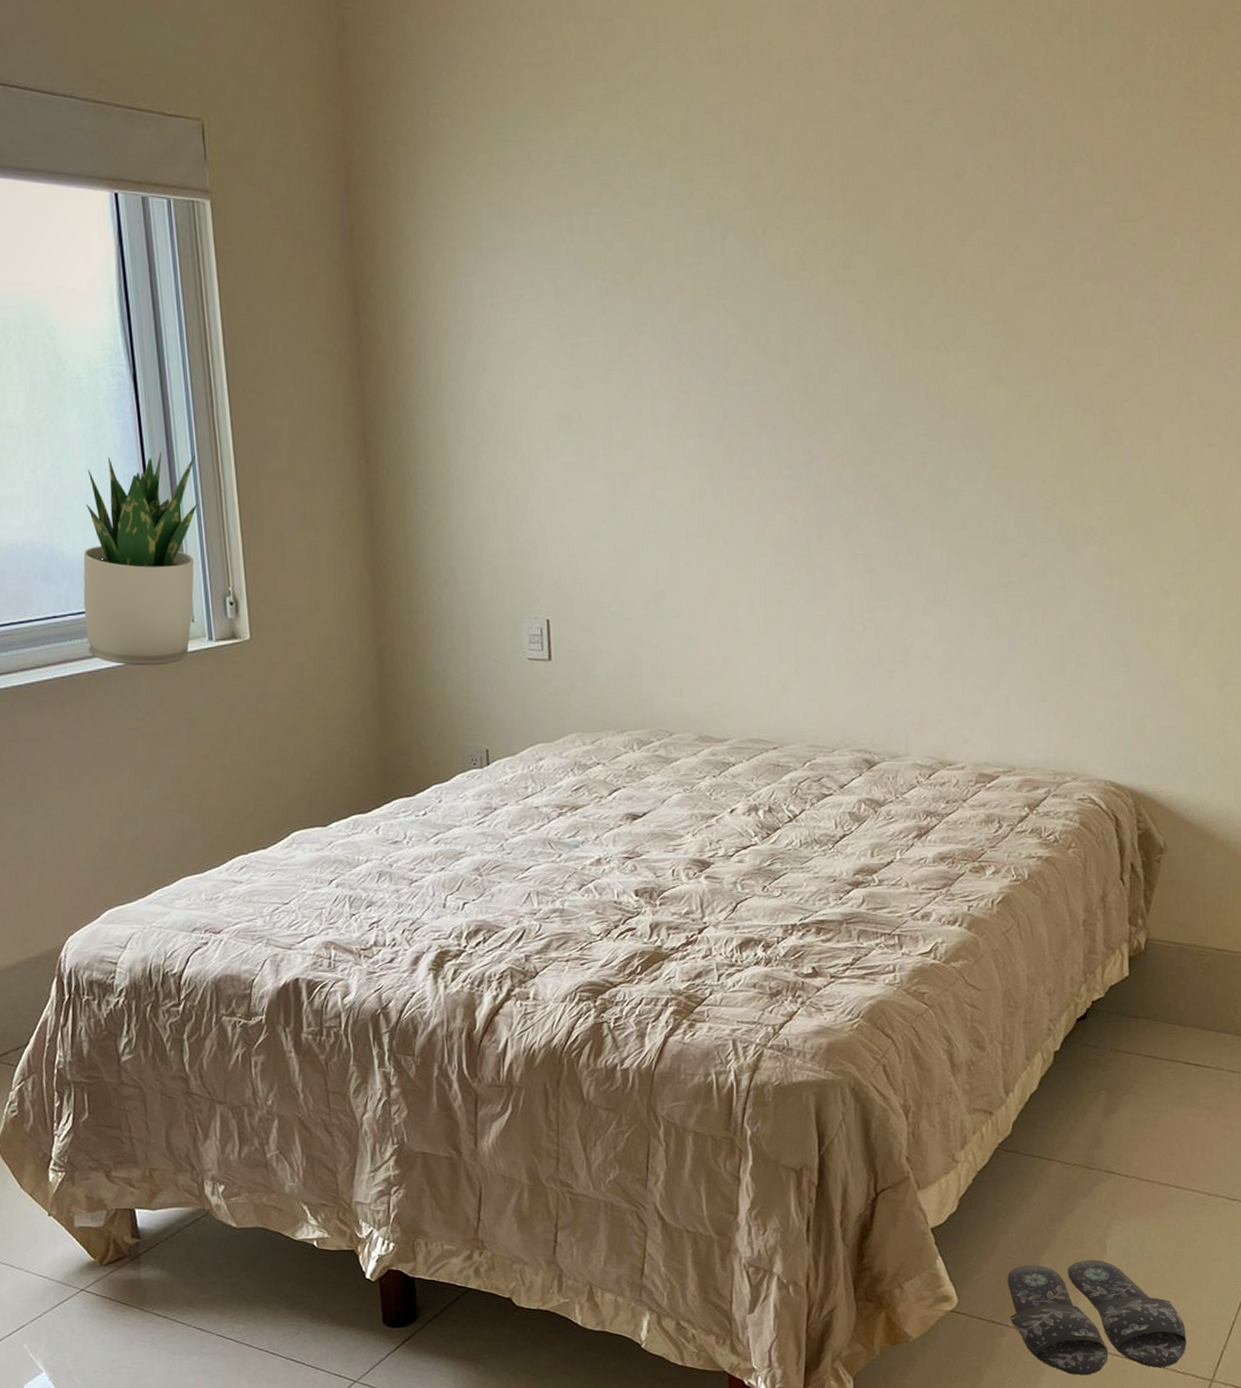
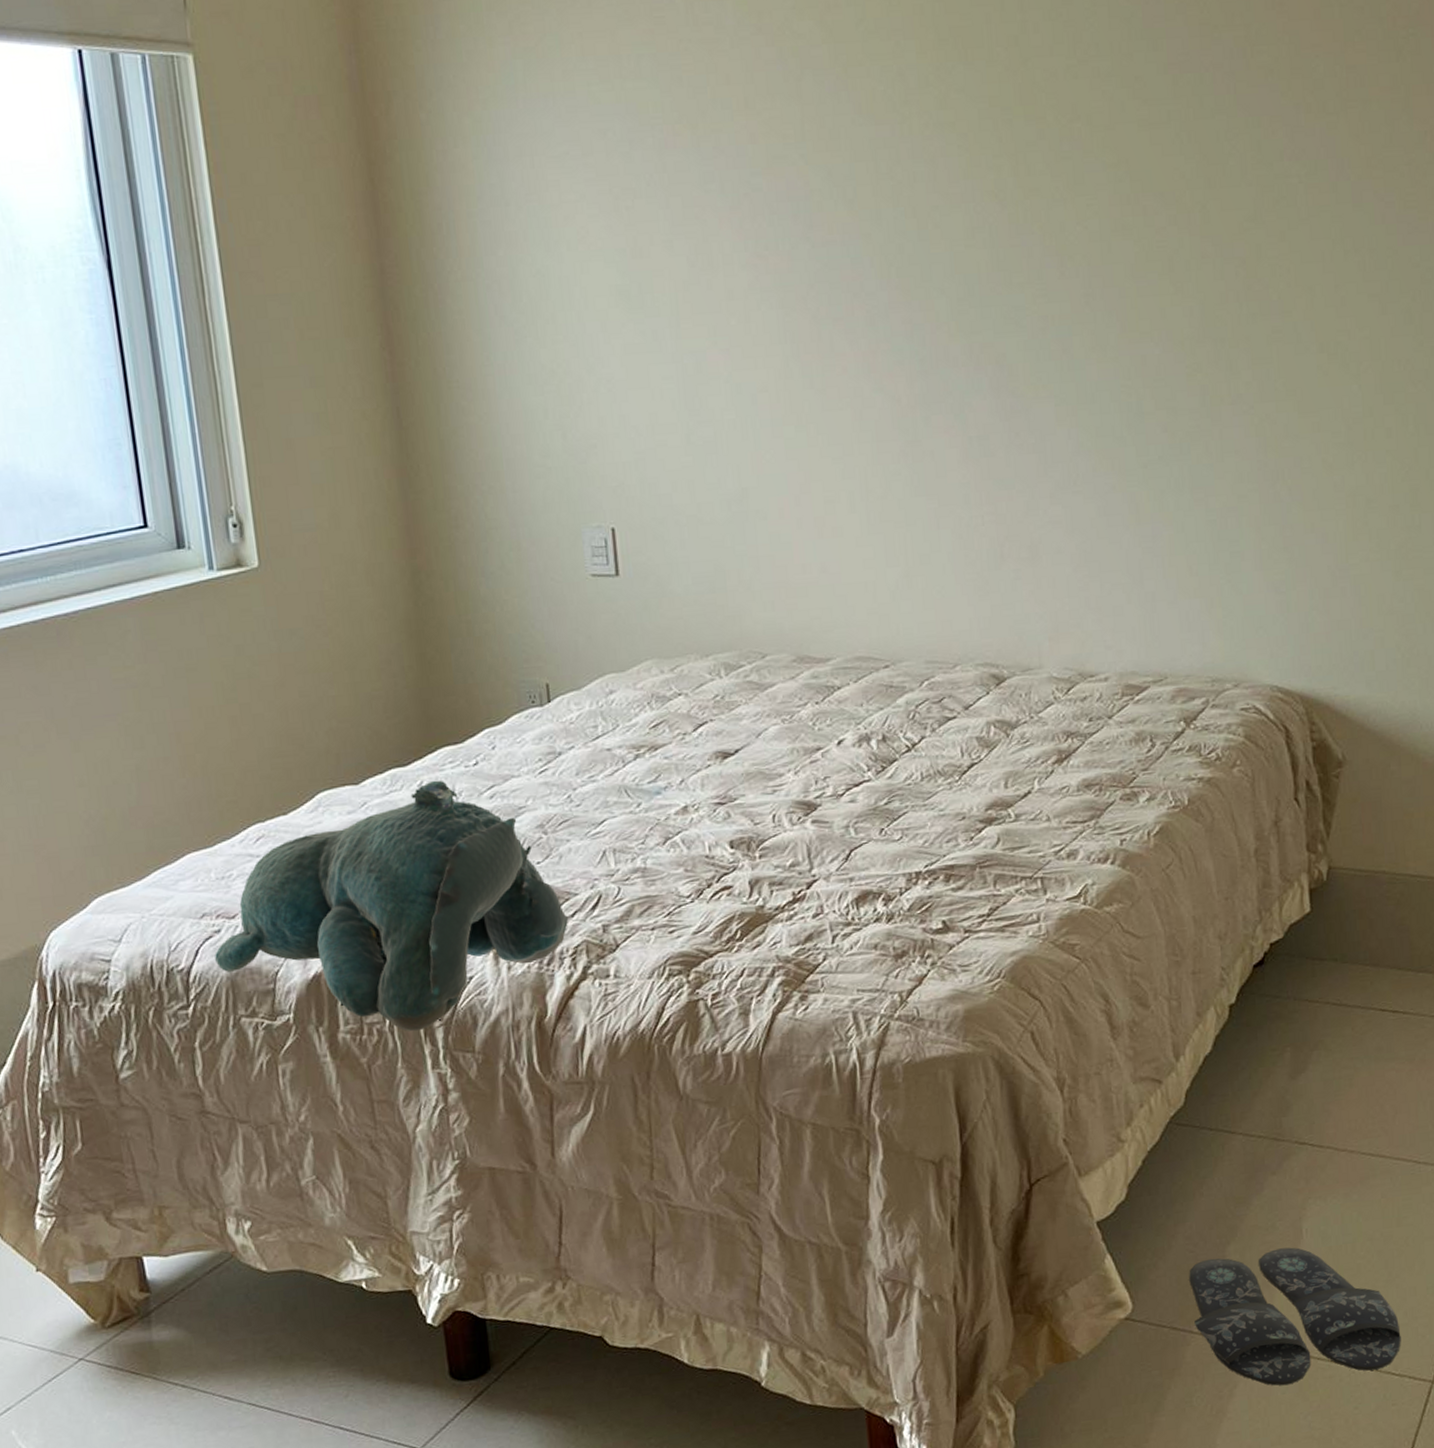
planter: present [83,451,198,666] -> none [54,349,190,604]
teddy bear: none [202,826,497,1036] -> present [215,780,568,1032]

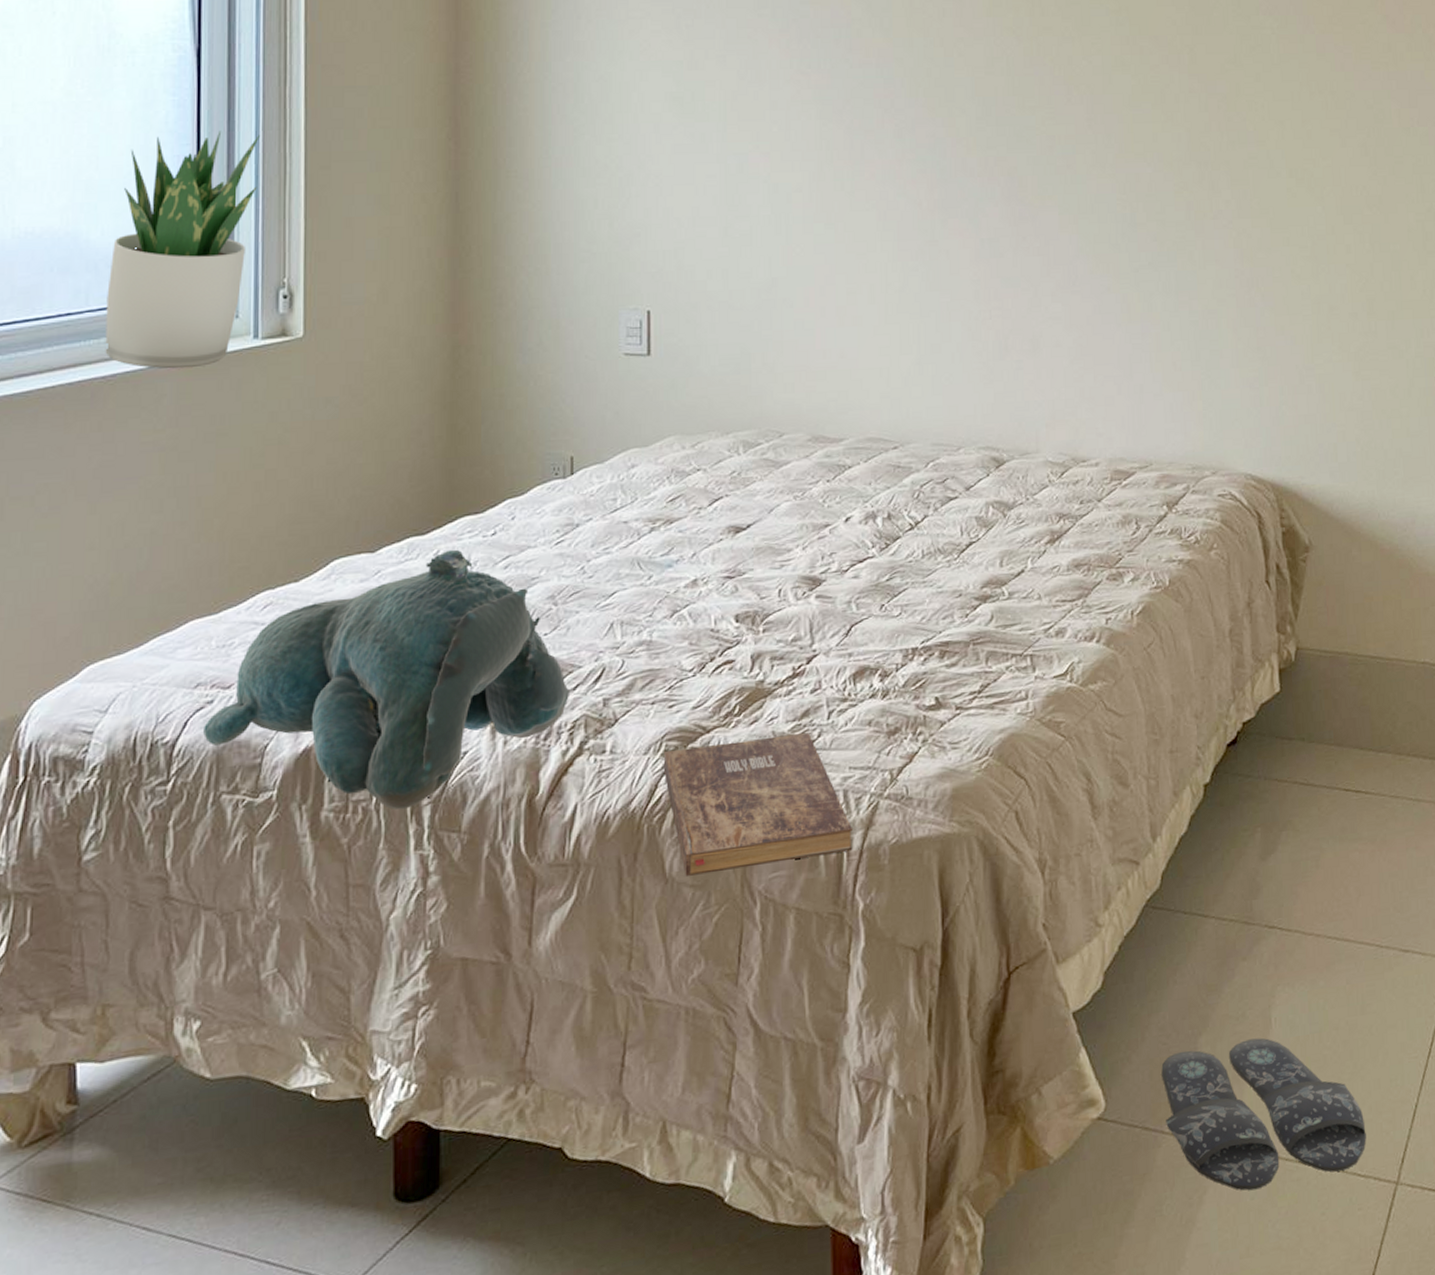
planter: none [54,349,190,604] -> present [105,130,260,369]
bible: none [668,957,866,1093] -> present [663,733,853,876]

